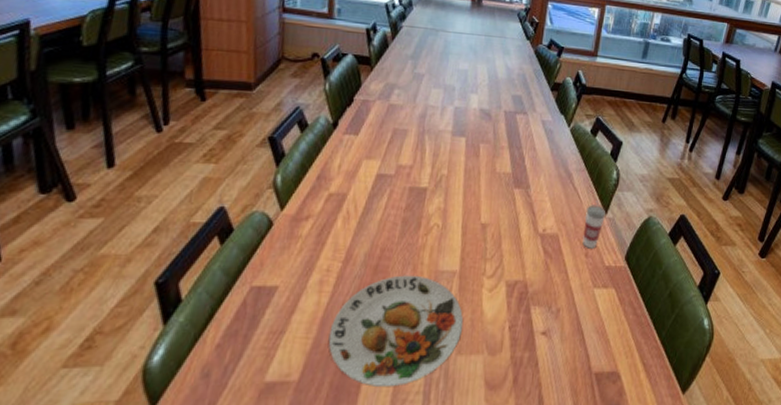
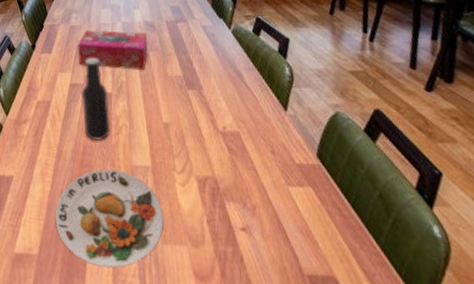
beer bottle: none [386,144,424,242] -> present [82,57,111,140]
tissue box: none [392,111,481,163] -> present [77,30,148,70]
cup: present [582,199,606,249] -> none [263,97,287,146]

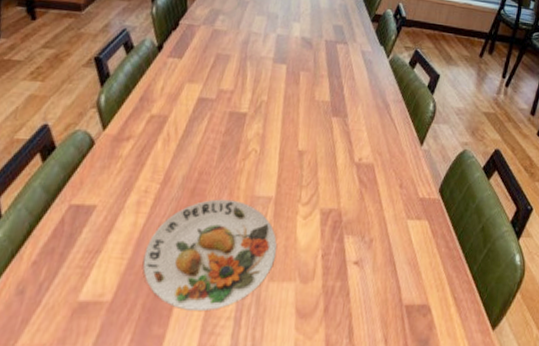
tissue box: present [77,30,148,70] -> none [215,37,303,90]
beer bottle: present [82,57,111,140] -> none [205,69,244,166]

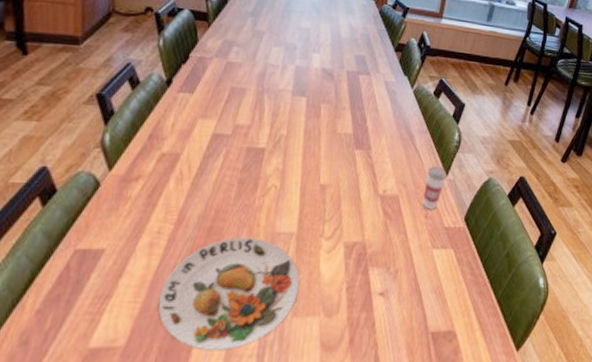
cup: none [397,131,422,180] -> present [422,161,447,210]

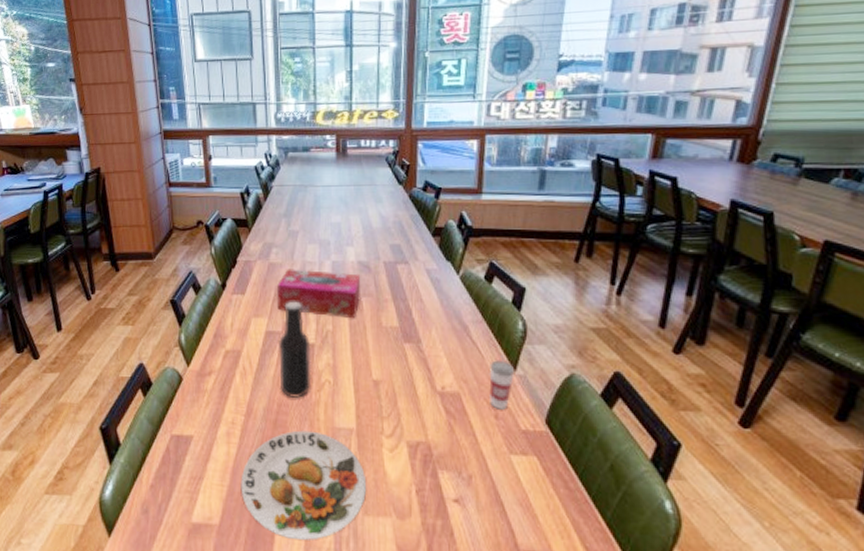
beer bottle: none [221,103,262,203] -> present [279,301,312,398]
tissue box: none [230,70,323,124] -> present [276,269,361,318]

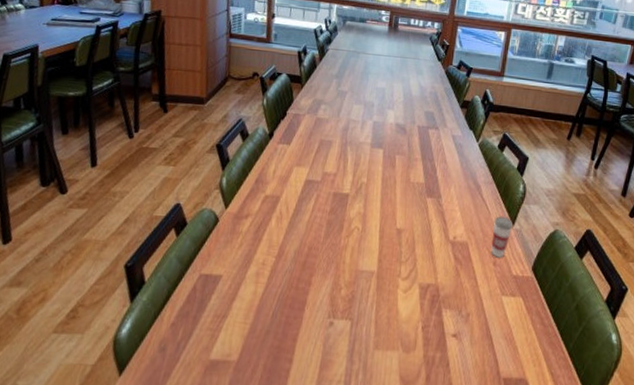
plate: present [241,430,367,541] -> none [263,272,381,375]
tissue box: present [276,269,361,318] -> none [319,125,397,173]
beer bottle: present [279,301,312,398] -> none [313,154,346,242]

